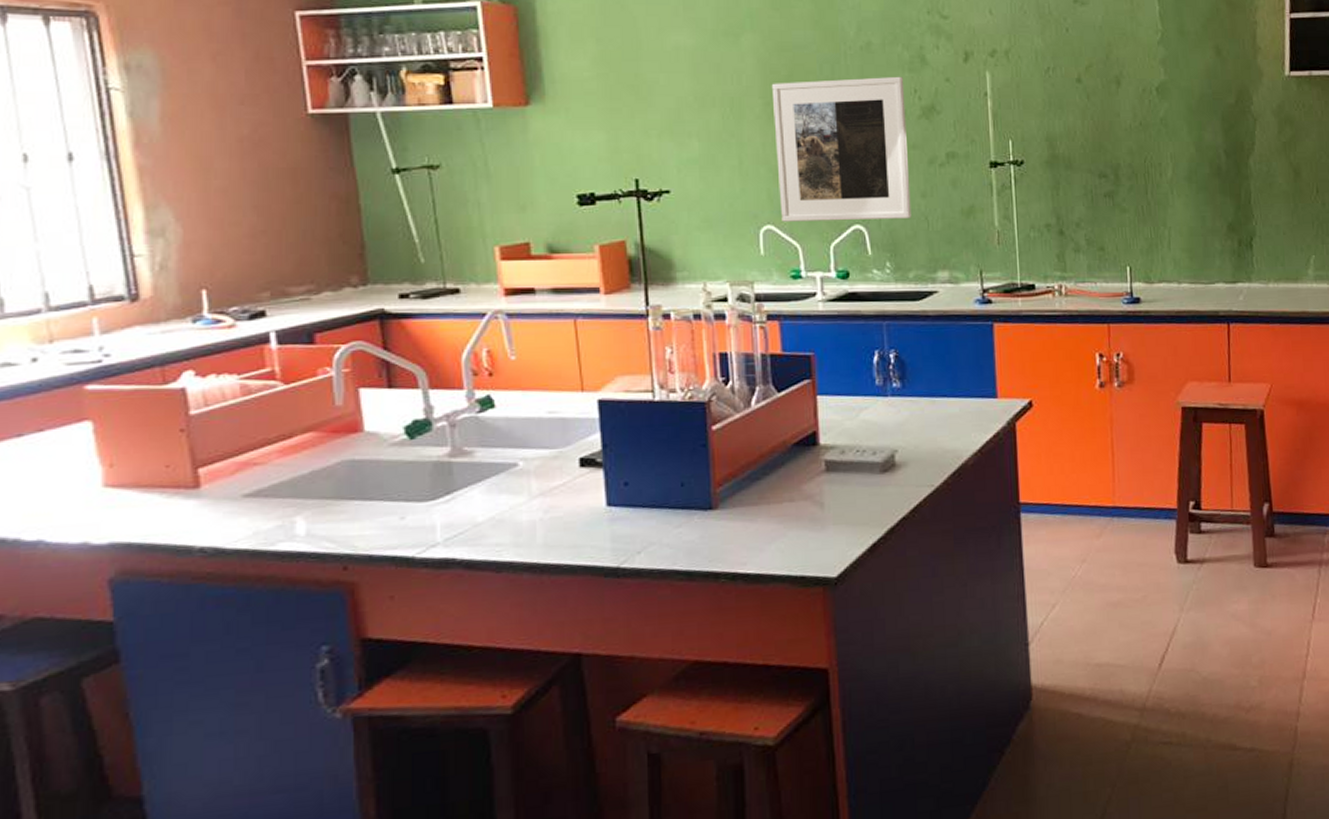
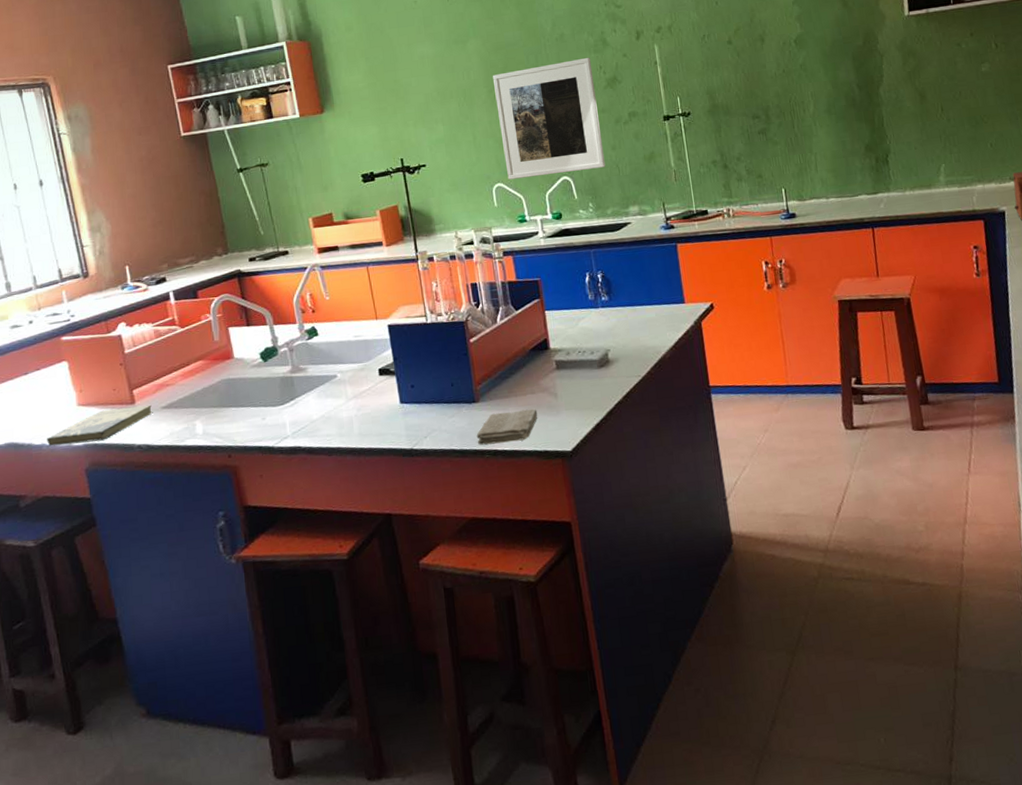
book: none [47,490,229,545] -> present [47,404,153,447]
washcloth: none [710,521,796,566] -> present [476,408,538,446]

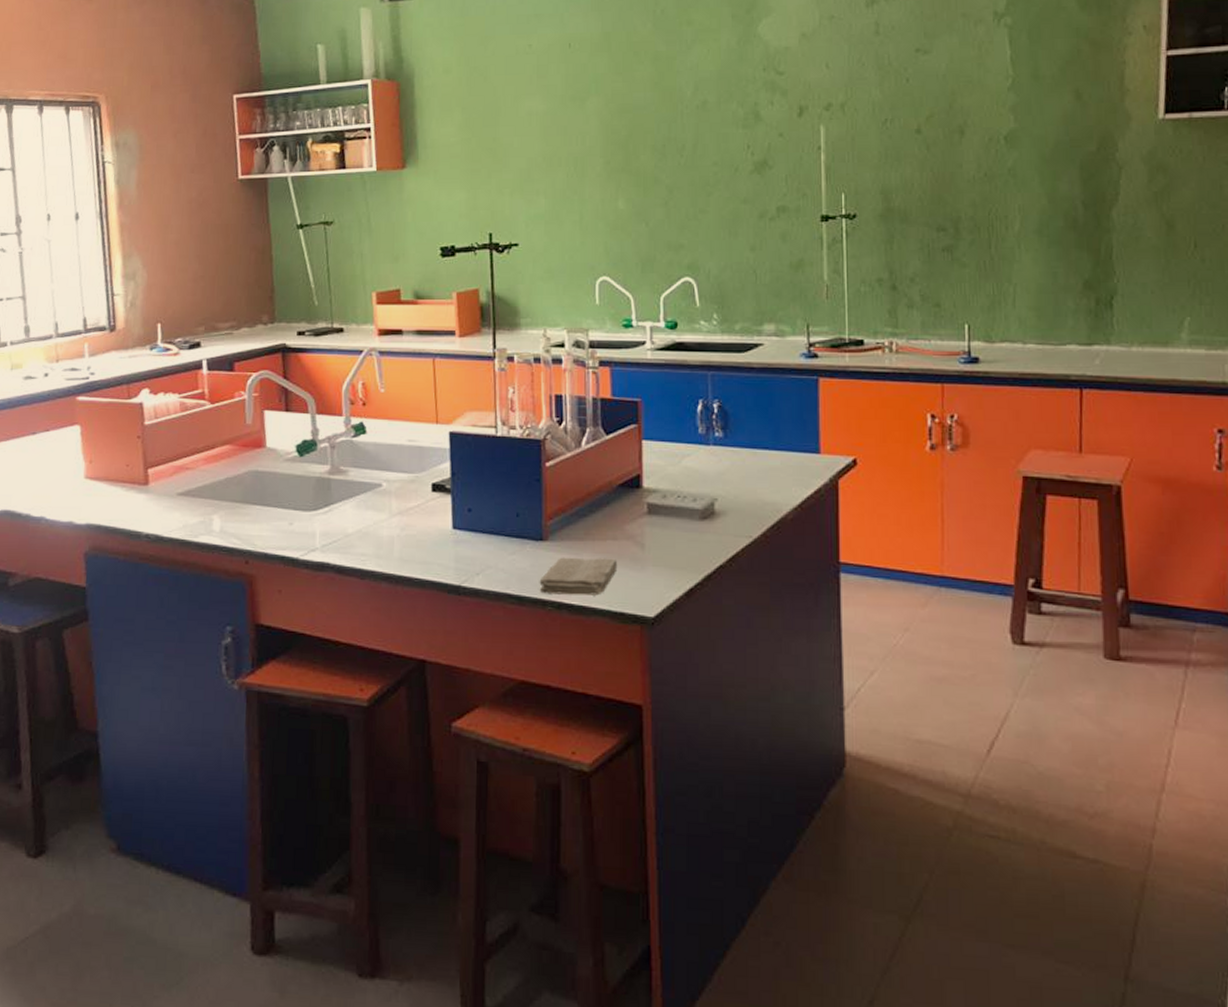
book: present [47,404,153,447] -> none [47,487,167,523]
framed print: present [492,57,606,180] -> none [612,132,740,273]

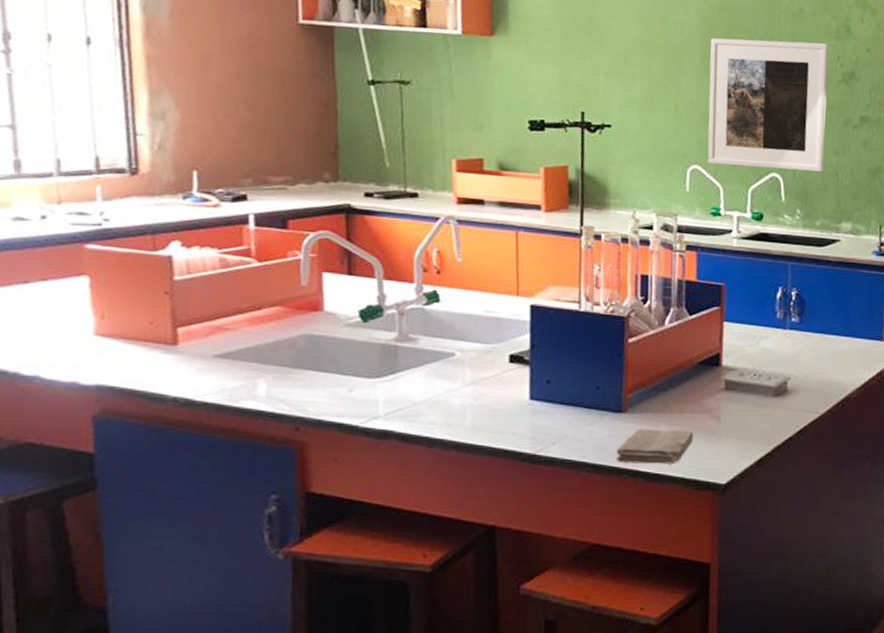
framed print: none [612,132,740,273] -> present [707,38,829,172]

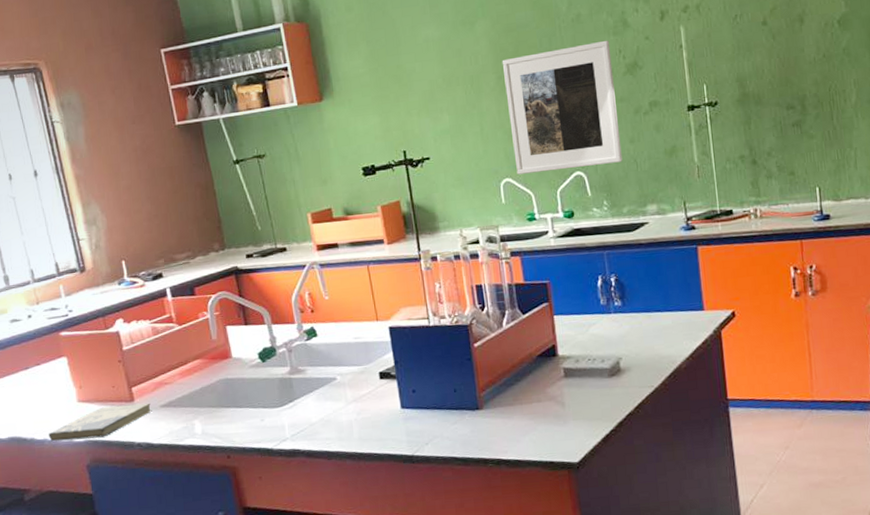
book: none [42,346,201,384] -> present [49,403,152,442]
washcloth: present [616,428,694,464] -> none [479,417,544,454]

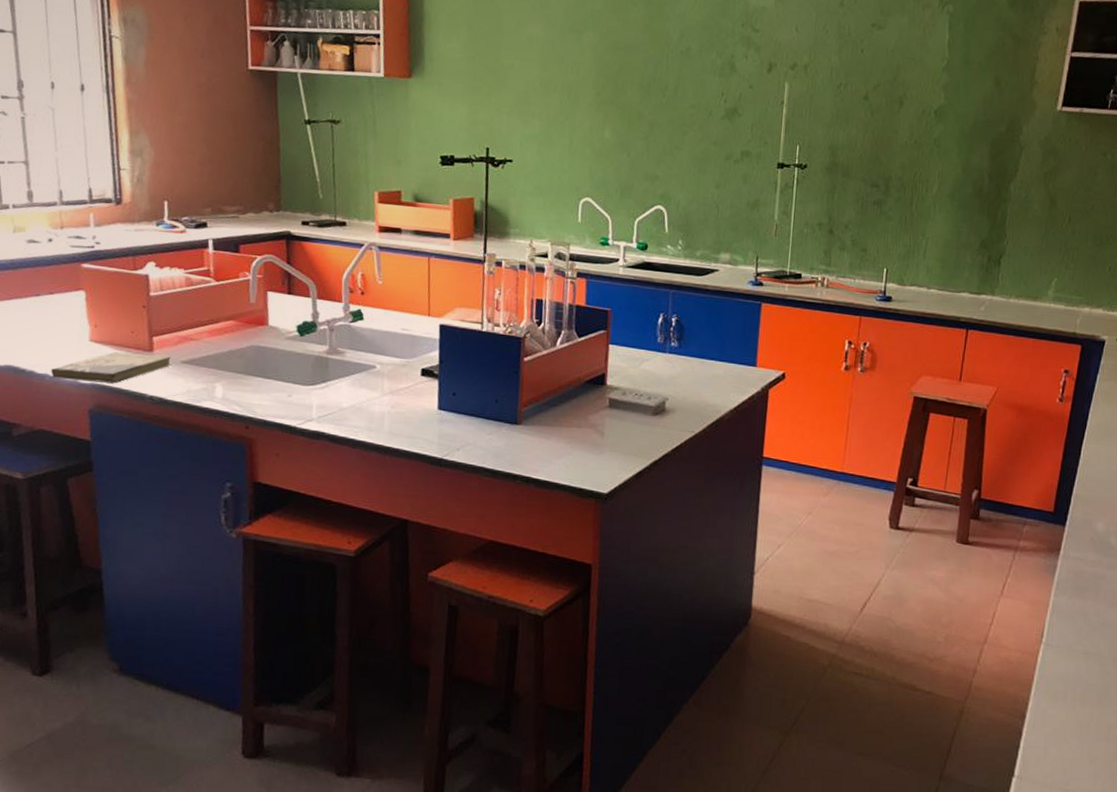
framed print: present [502,40,623,175] -> none [598,76,714,205]

